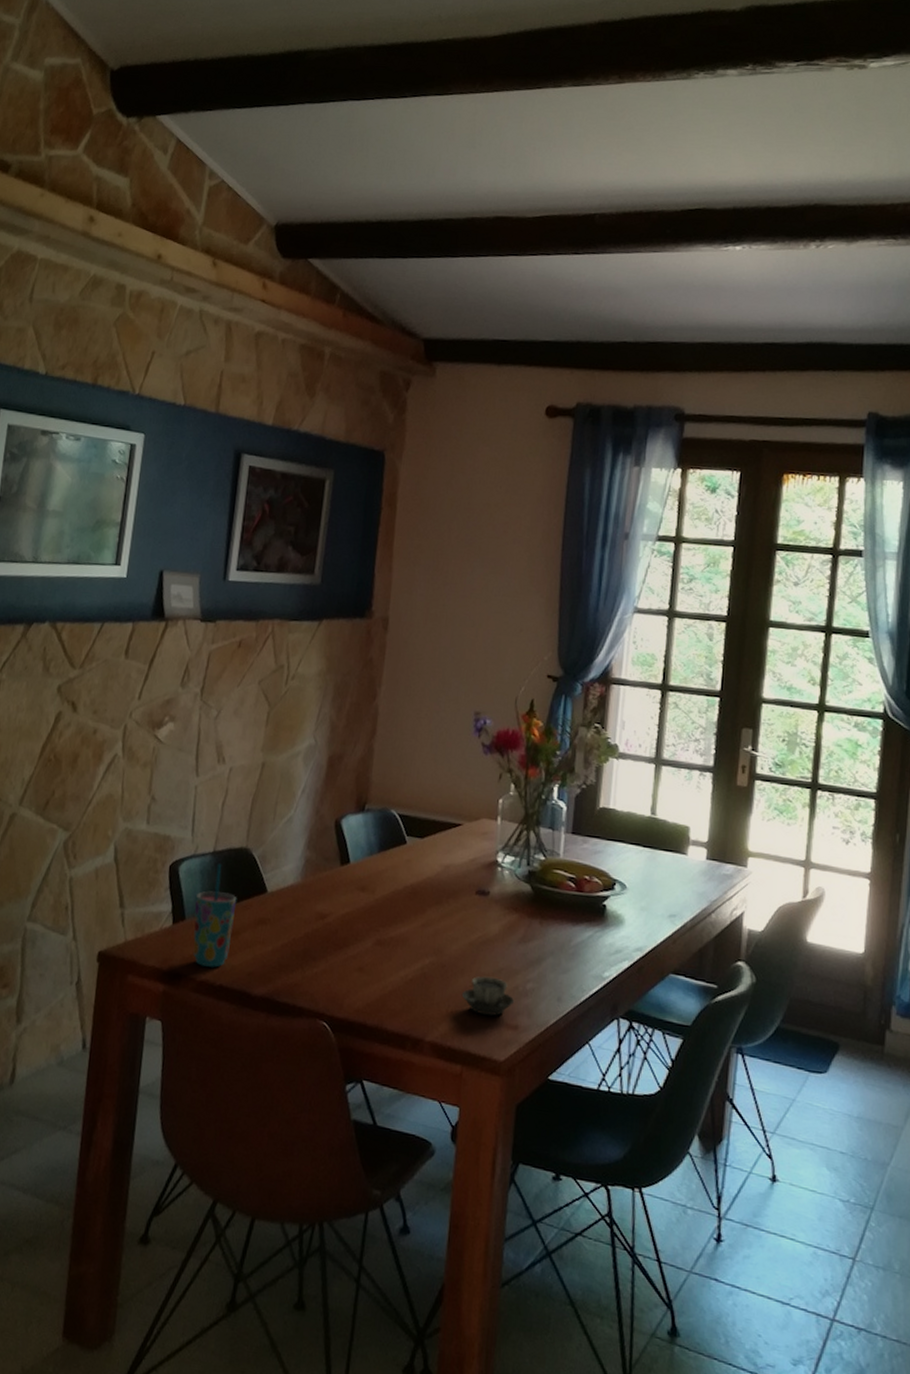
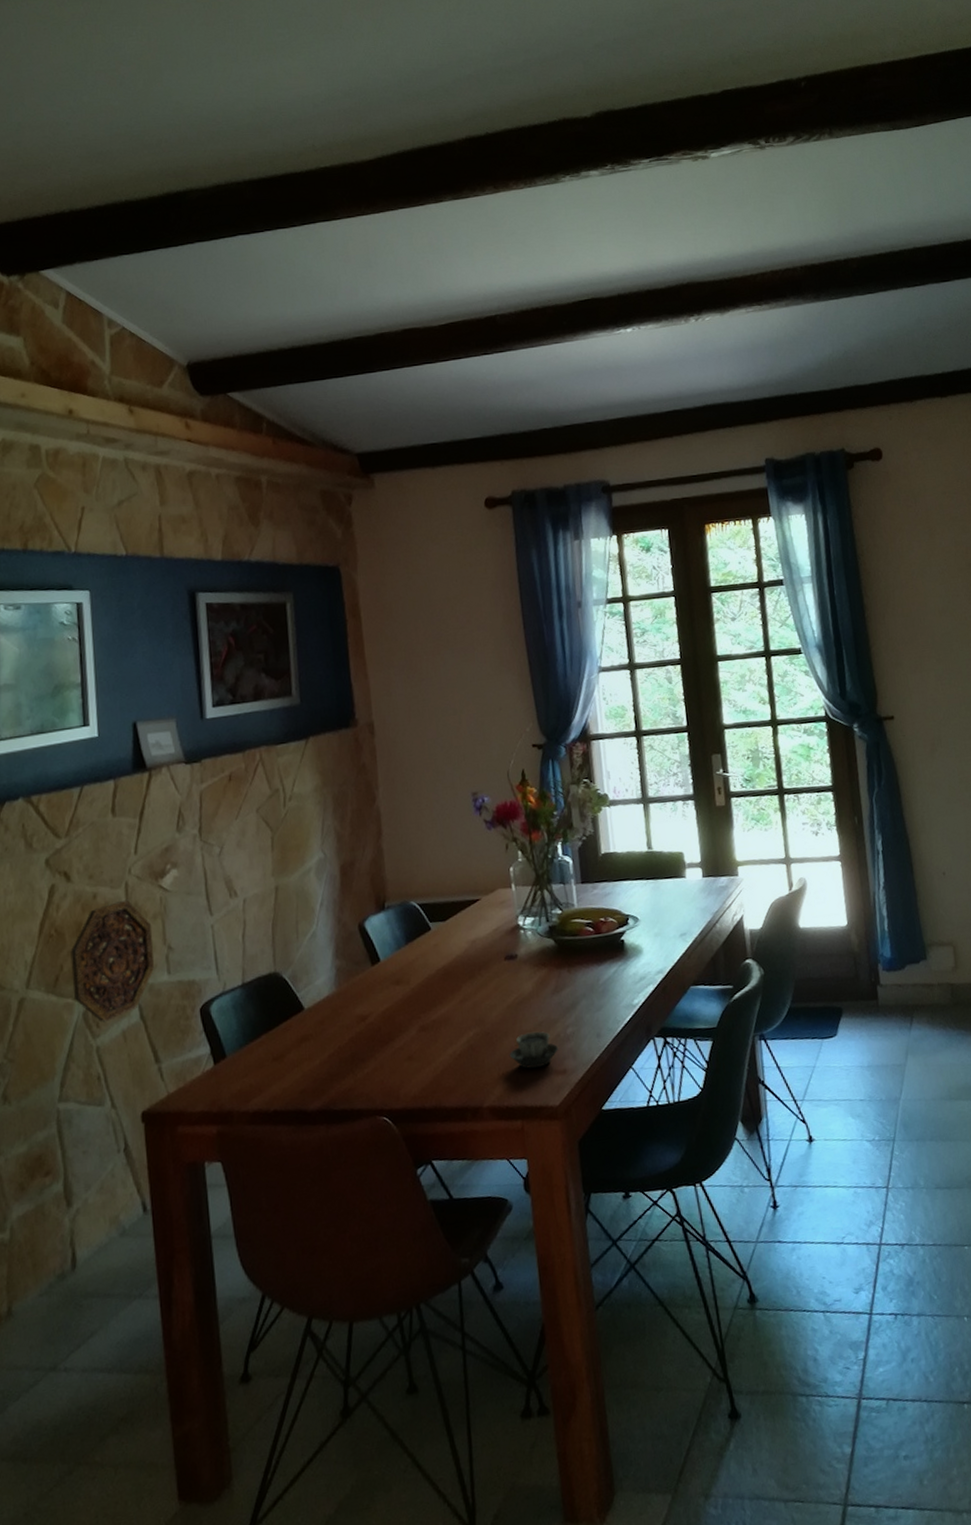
decorative platter: none [58,741,141,856] -> present [70,899,155,1023]
cup: present [193,863,237,968] -> none [232,993,278,1098]

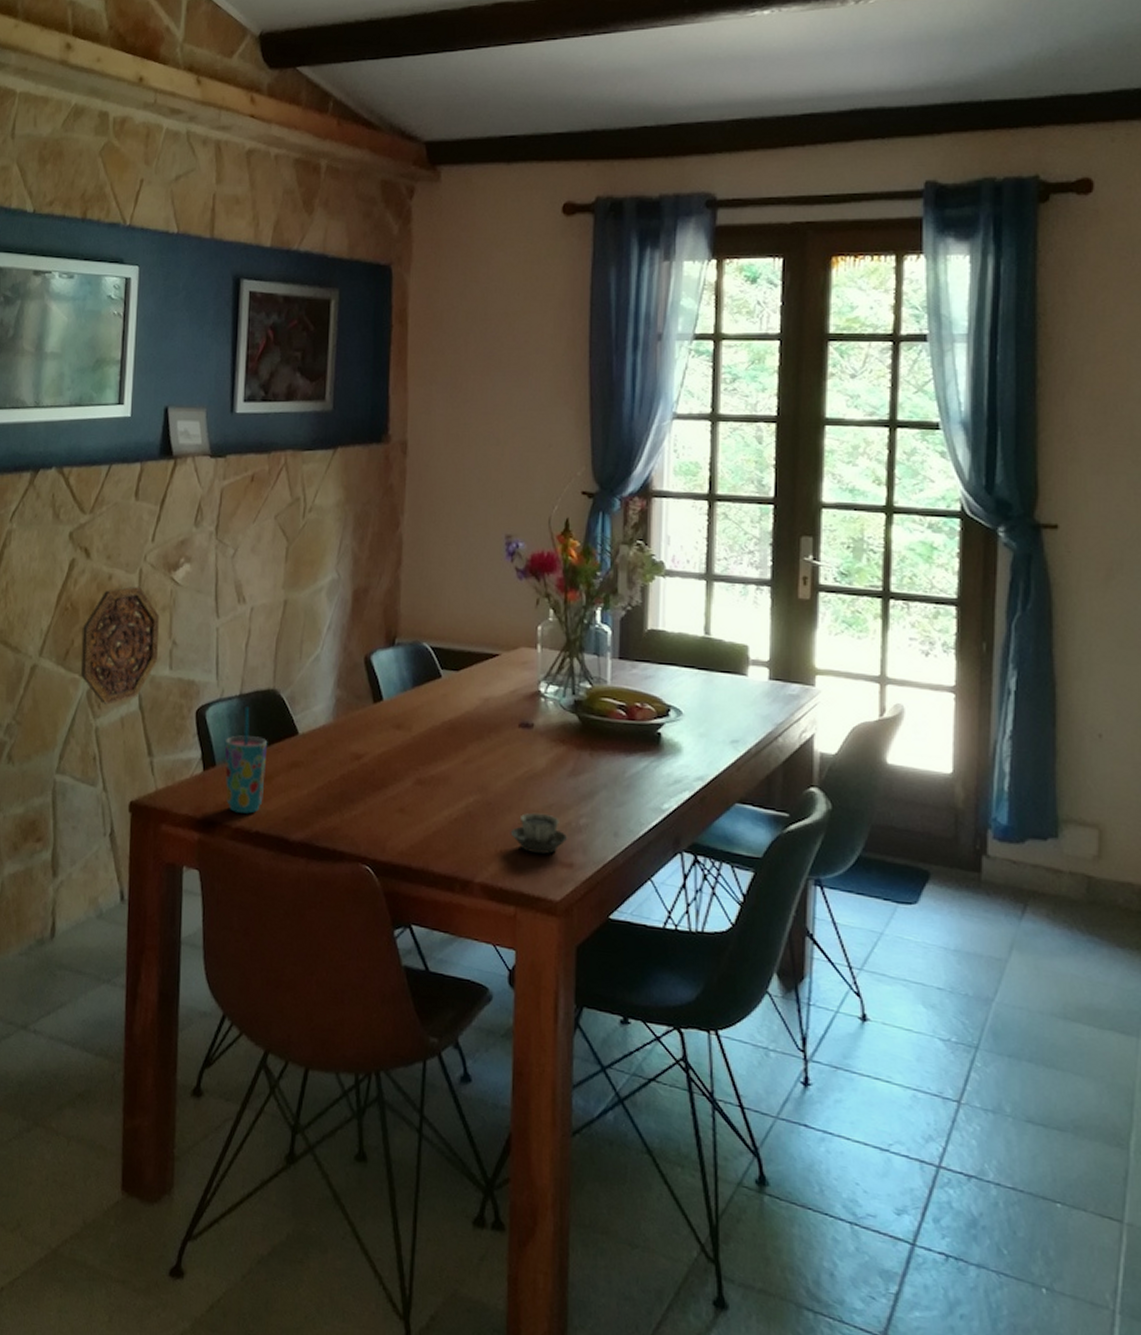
cup: none [232,993,278,1098] -> present [224,706,268,814]

